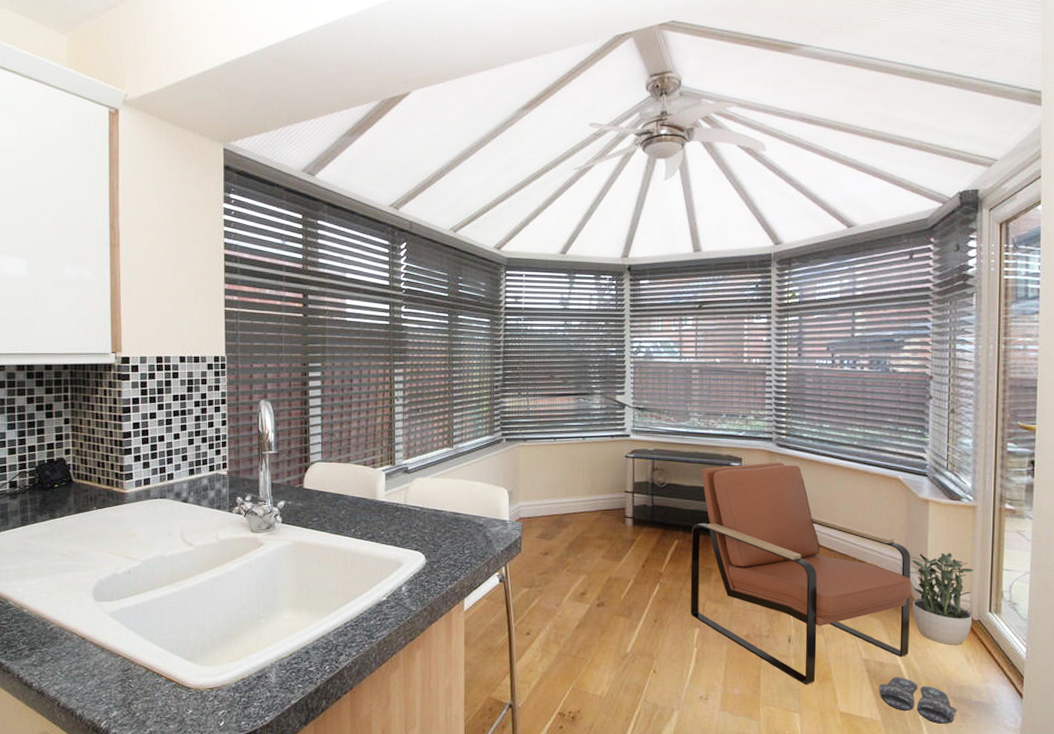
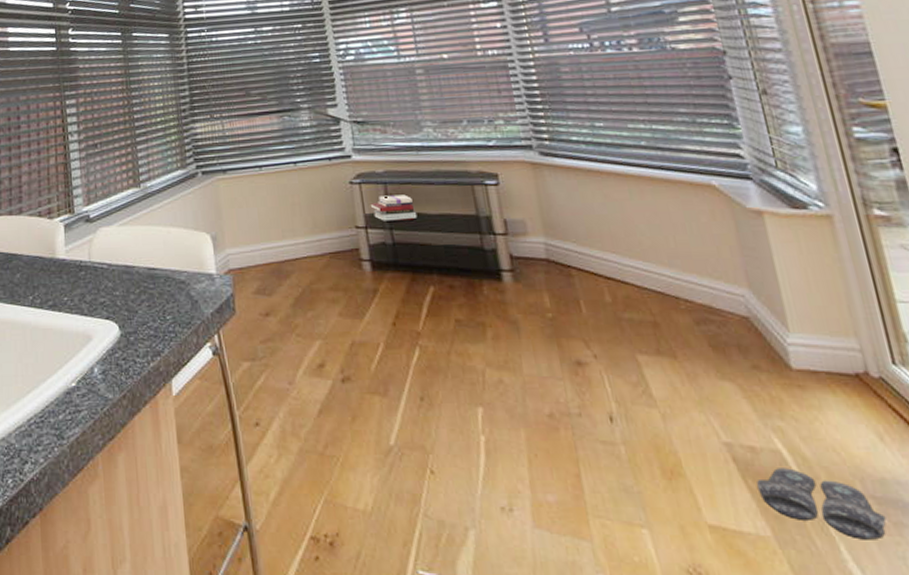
books: none [639,468,675,489] -> present [370,194,417,221]
armchair: present [690,462,912,685] -> none [448,175,789,485]
potted plant: present [910,552,974,645] -> none [757,282,873,416]

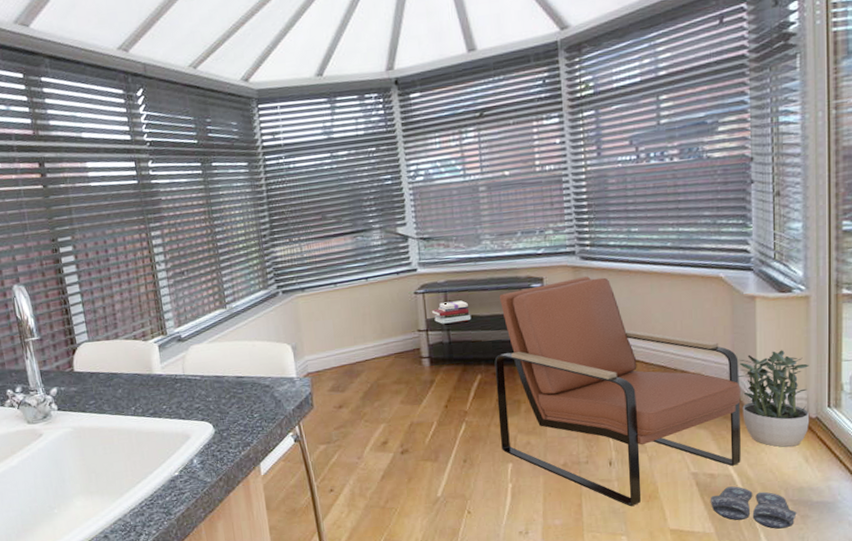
armchair: none [448,175,789,485] -> present [494,276,741,507]
potted plant: none [757,282,873,416] -> present [738,350,810,447]

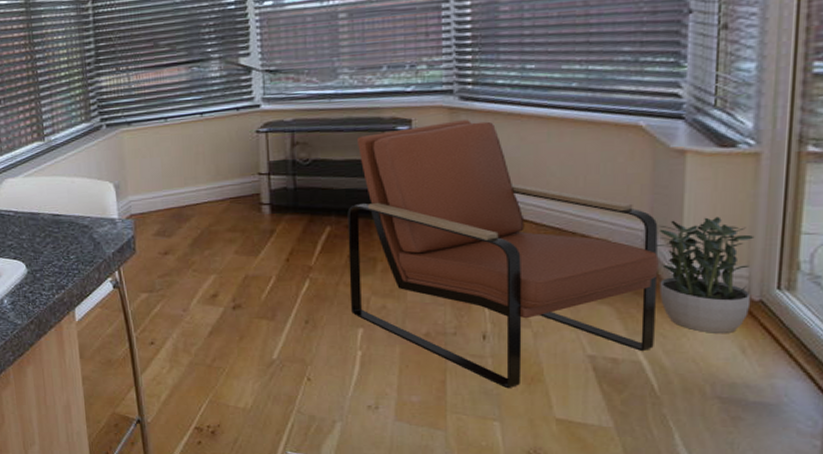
books: present [431,300,471,324] -> none [275,142,322,168]
slippers: present [711,486,797,529] -> none [611,375,726,430]

